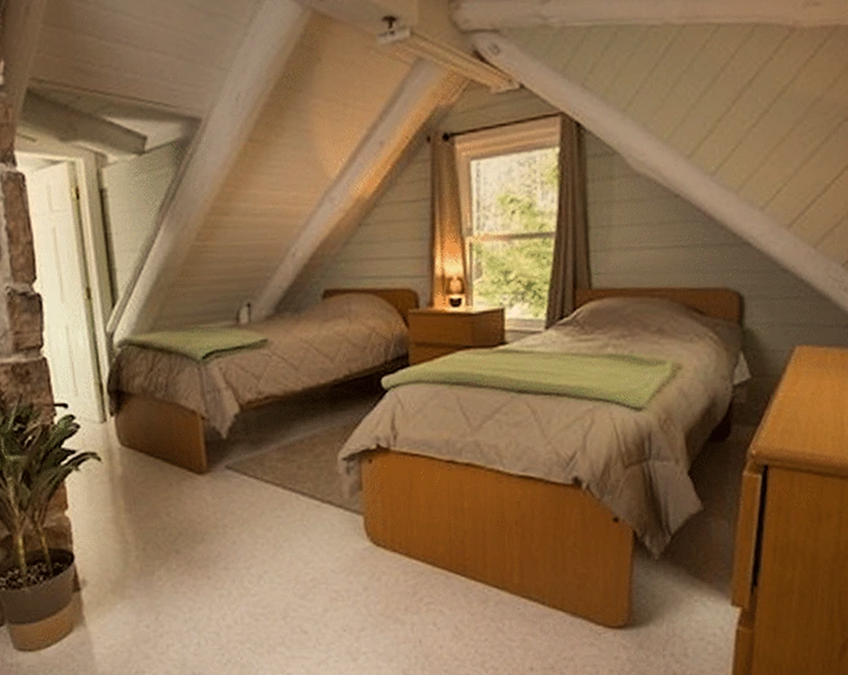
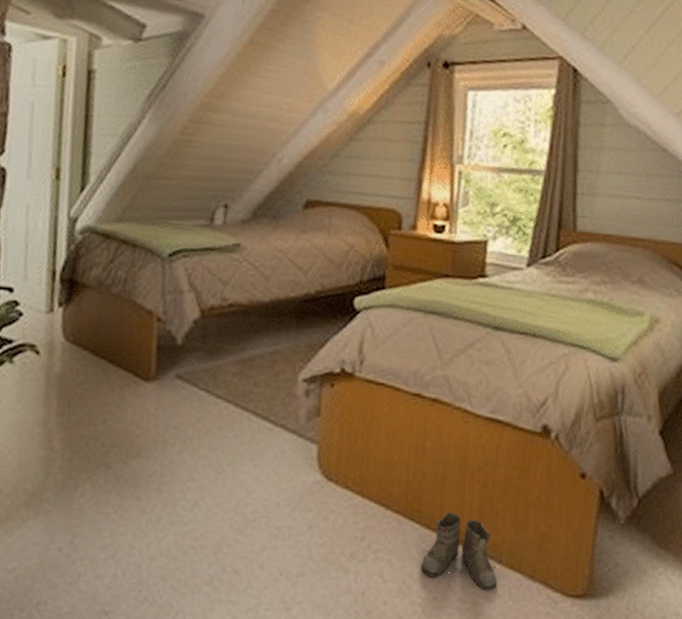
boots: none [469,563,543,629] -> present [420,512,498,591]

